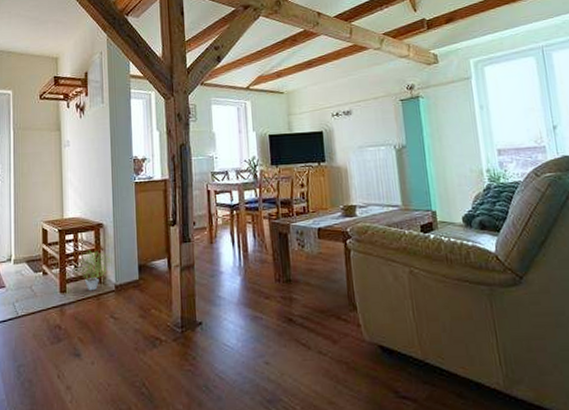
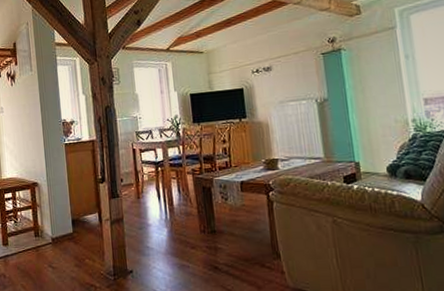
potted plant: present [78,249,111,291] -> none [17,206,47,244]

